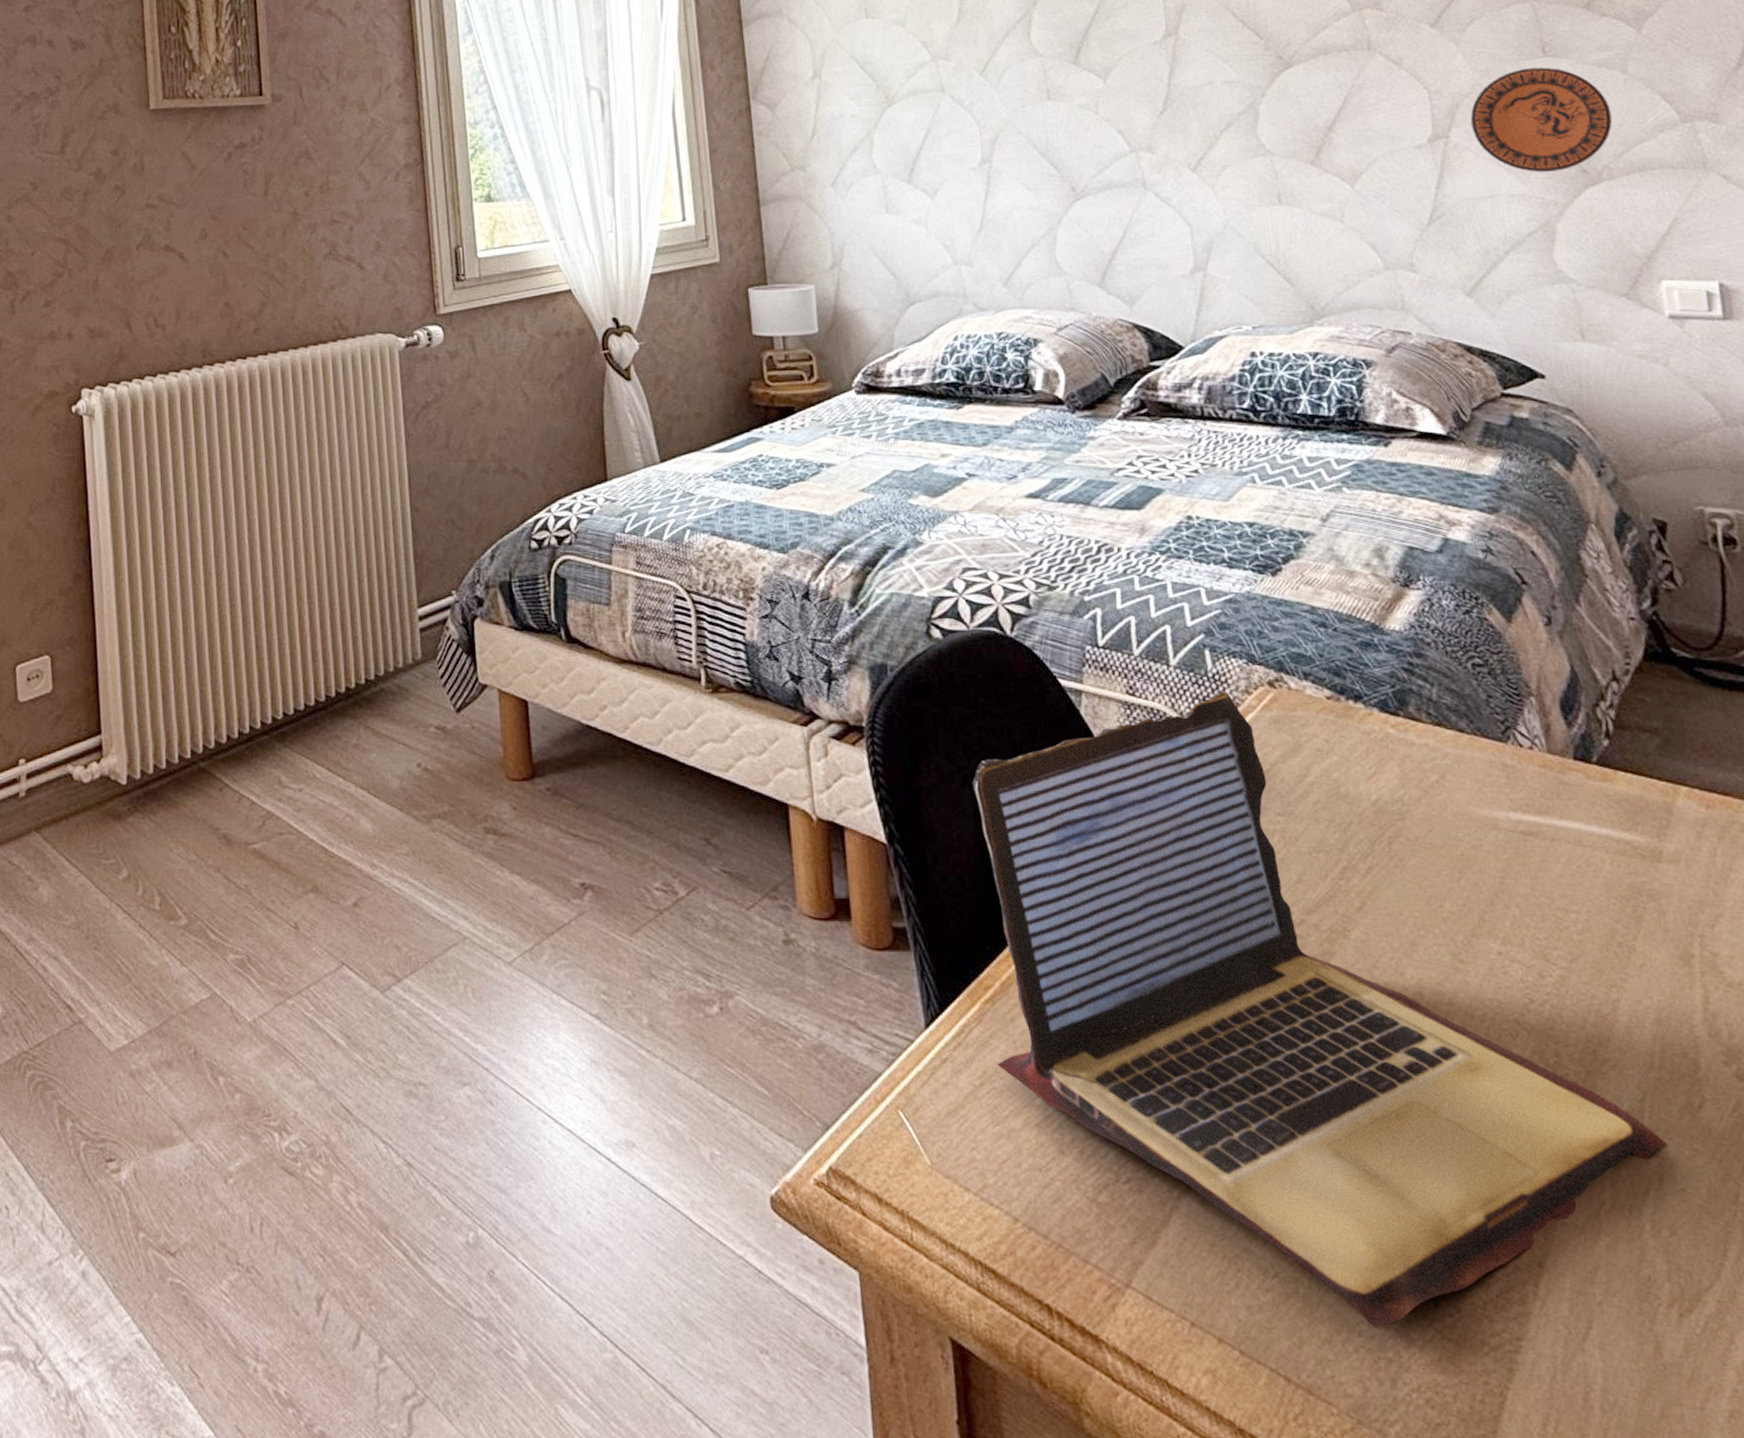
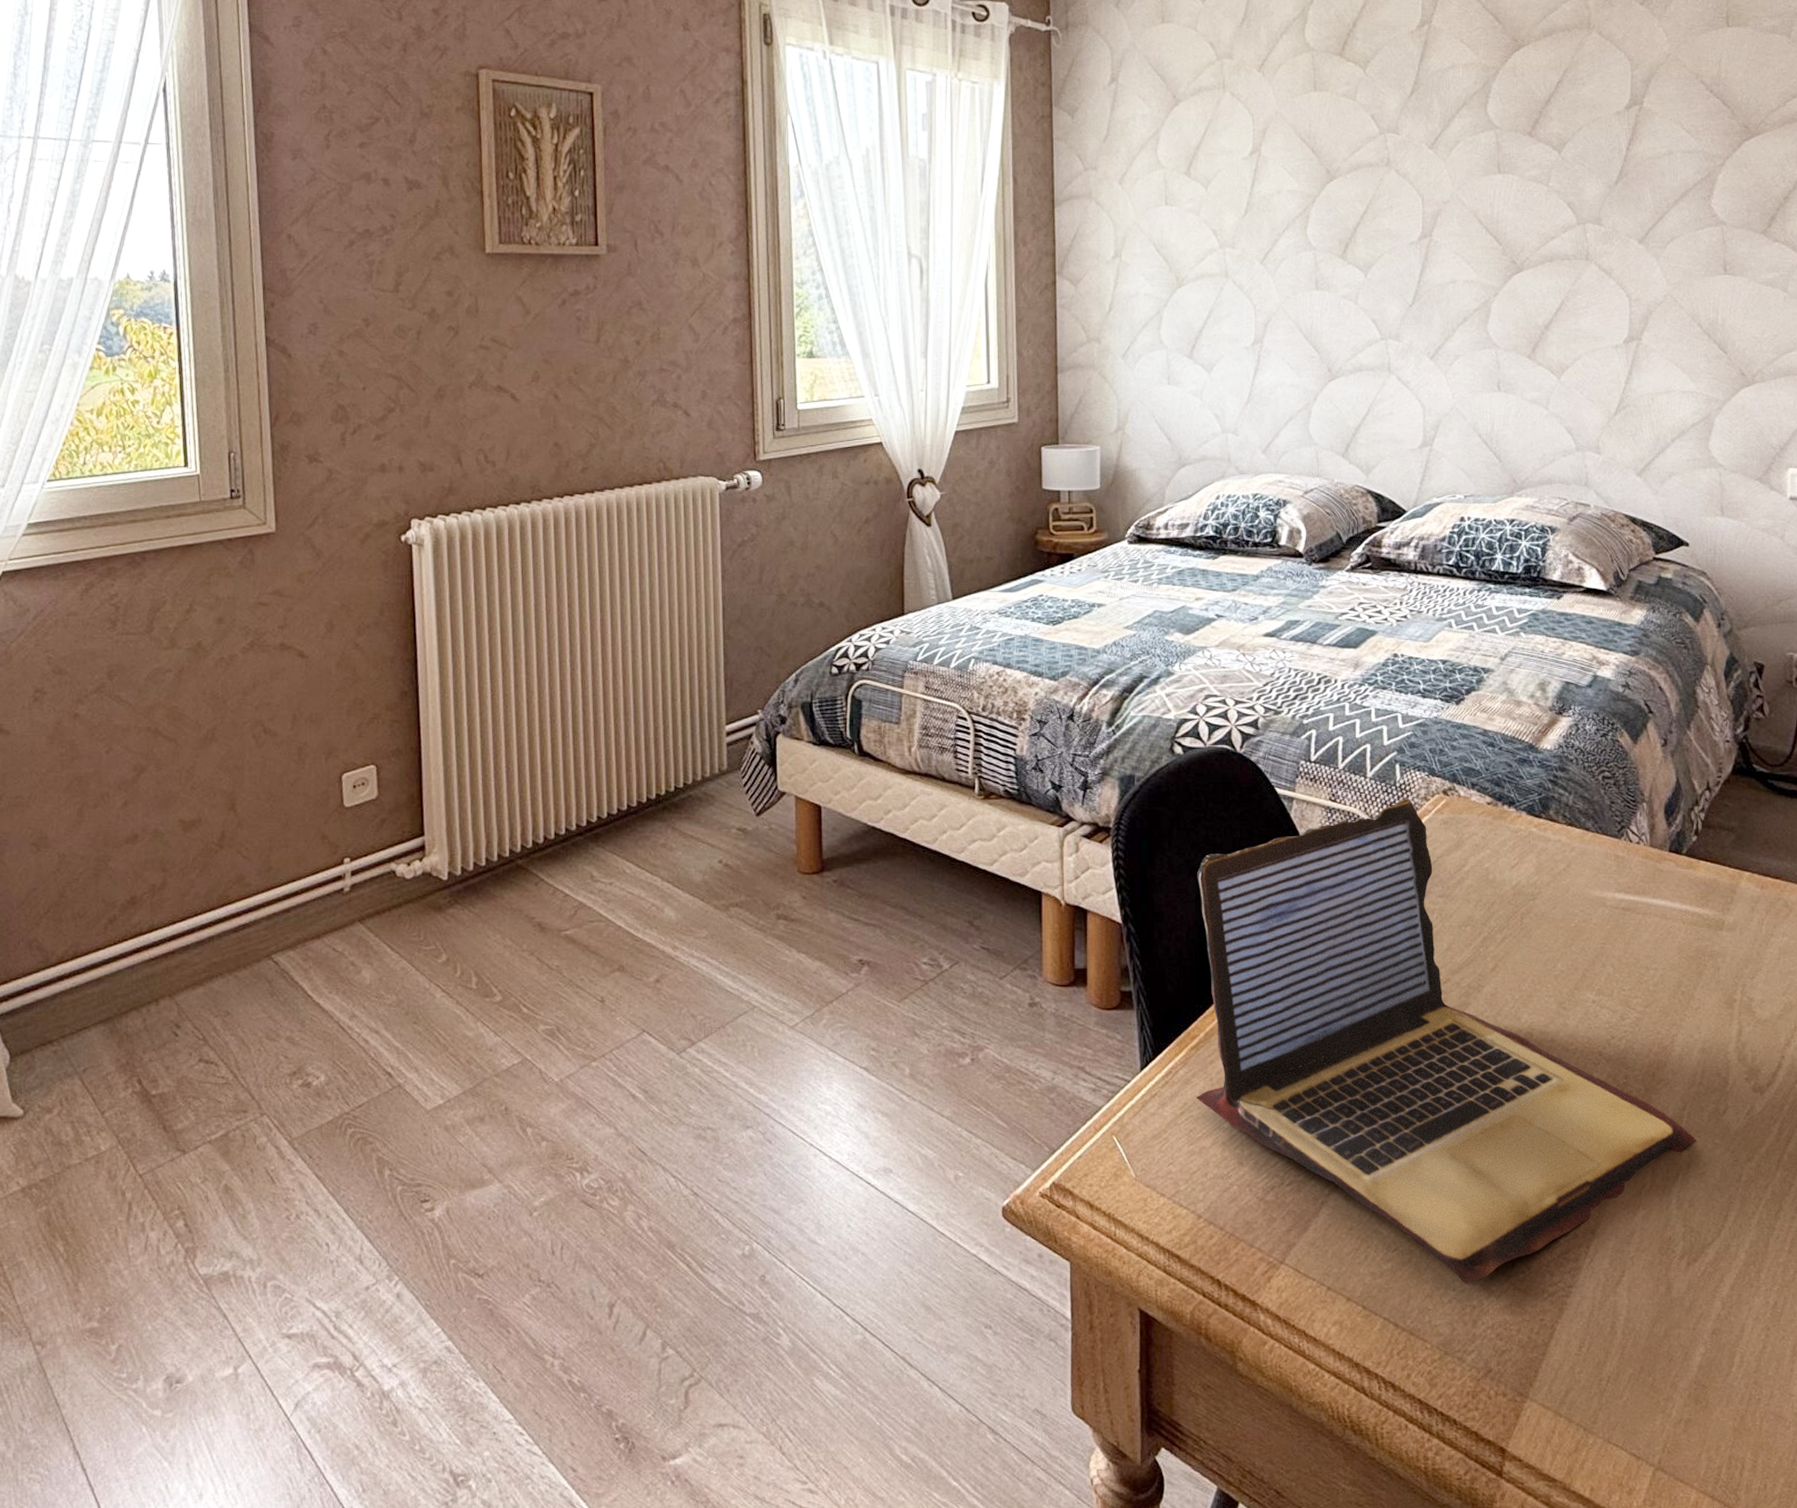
decorative plate: present [1470,67,1613,173] -> none [1659,283,1770,374]

